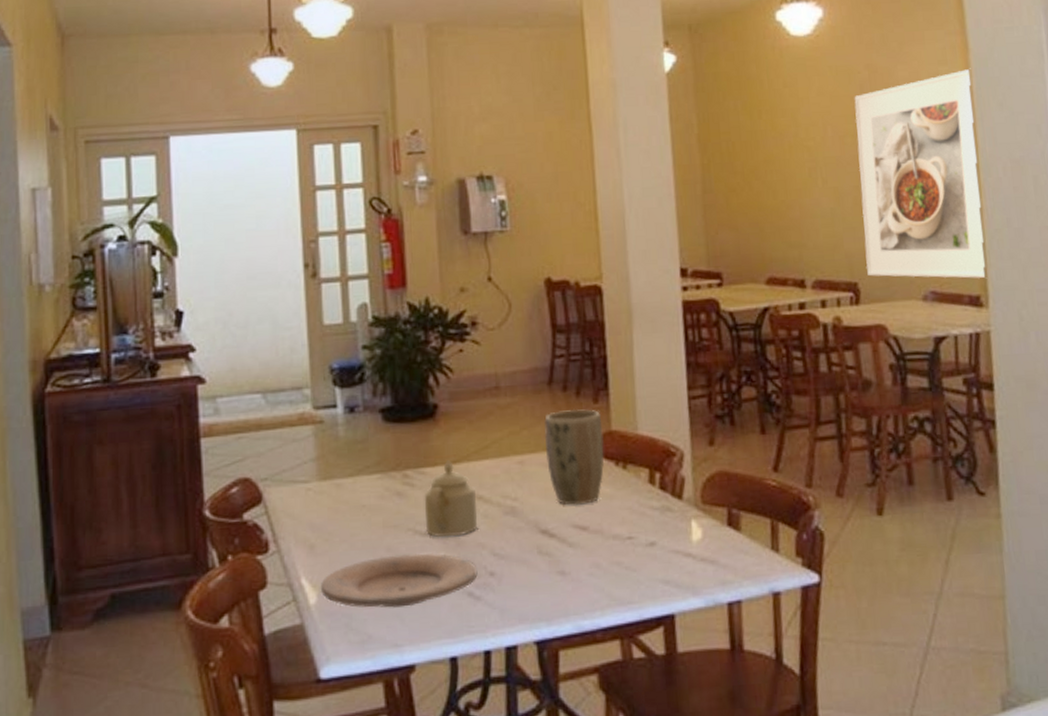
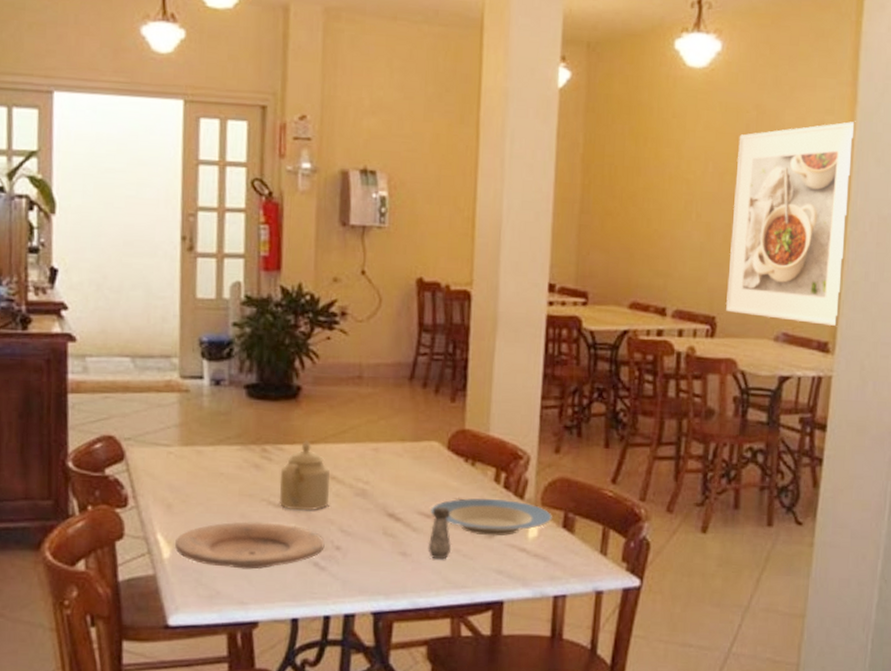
plant pot: present [544,408,605,505] -> none [399,405,457,494]
plate: none [584,501,716,544] -> present [429,498,553,536]
salt shaker: none [586,516,613,576] -> present [427,506,452,560]

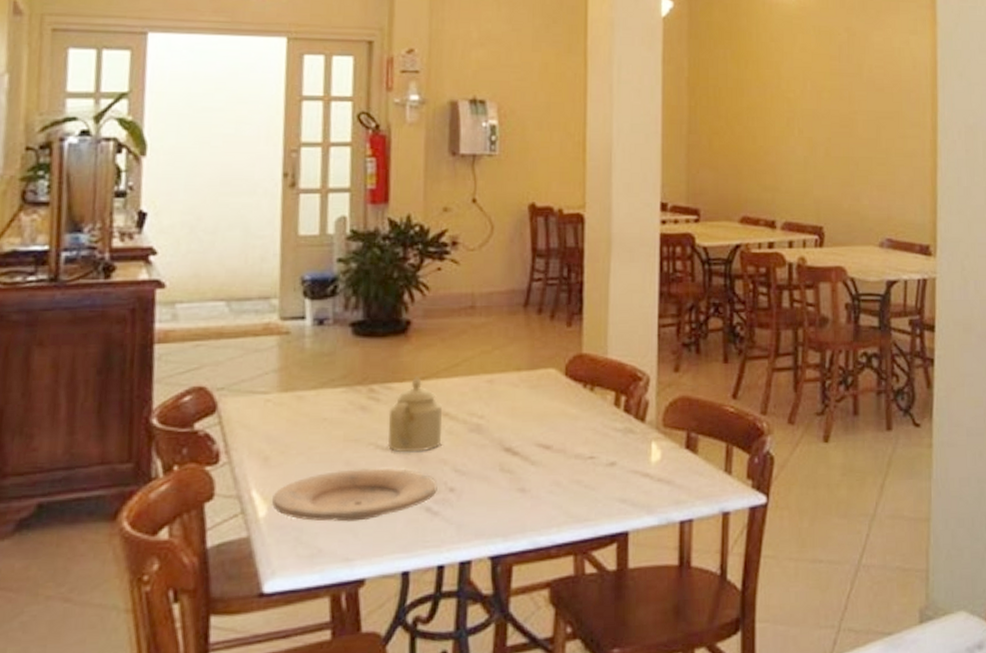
salt shaker: present [427,506,452,560] -> none [547,436,573,493]
plate: present [429,498,553,536] -> none [548,423,676,464]
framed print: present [726,121,856,327] -> none [832,40,938,231]

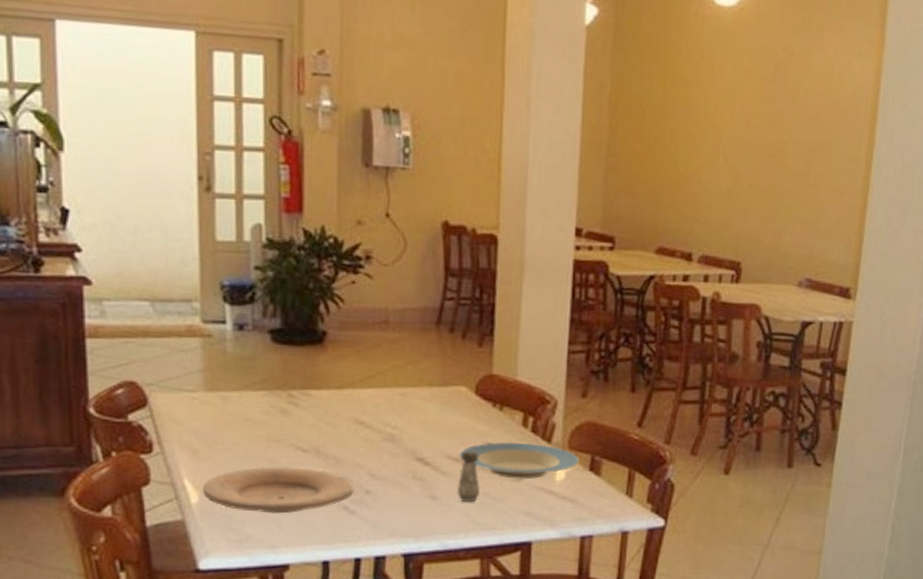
sugar bowl: present [387,377,443,453] -> none [307,385,358,456]
salt shaker: none [547,436,573,493] -> present [457,450,481,503]
plate: none [548,423,676,464] -> present [458,442,580,479]

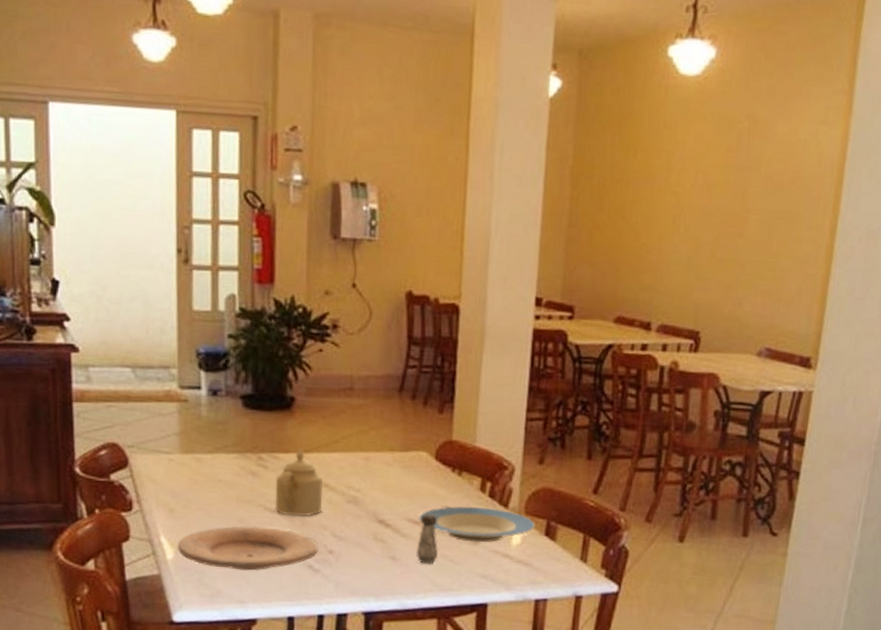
sugar bowl: none [307,385,358,456] -> present [274,449,323,517]

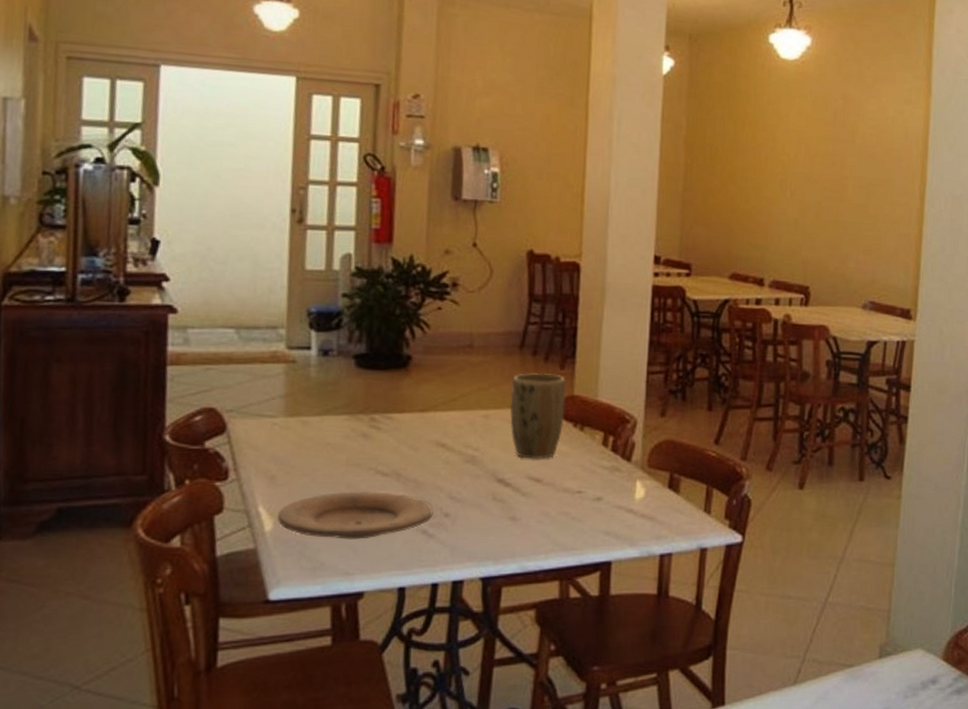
sugar bowl: present [274,449,323,517] -> none [387,409,440,479]
plant pot: none [389,416,445,502] -> present [509,372,566,459]
salt shaker: present [416,513,439,564] -> none [537,470,561,523]
plate: present [418,506,536,543] -> none [539,461,659,498]

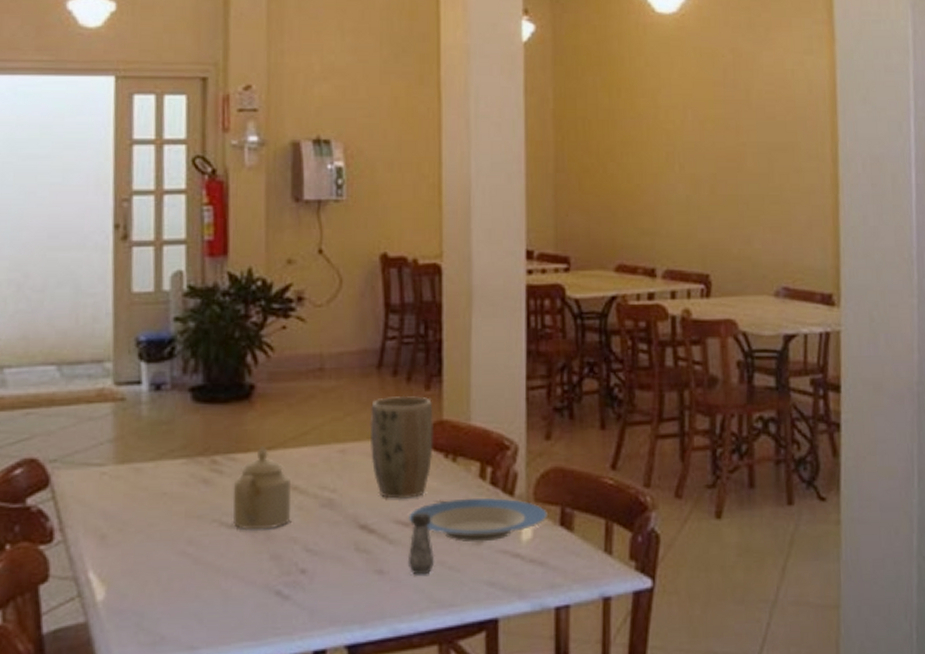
plate: present [278,491,434,539] -> none [111,546,288,607]
sugar bowl: none [387,409,440,479] -> present [232,446,292,531]
salt shaker: none [537,470,561,523] -> present [407,511,435,575]
plate: none [539,461,659,498] -> present [407,497,549,543]

